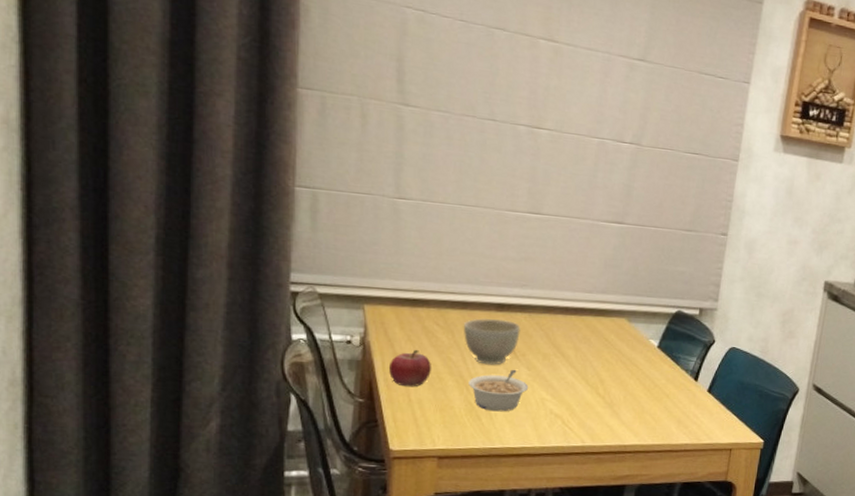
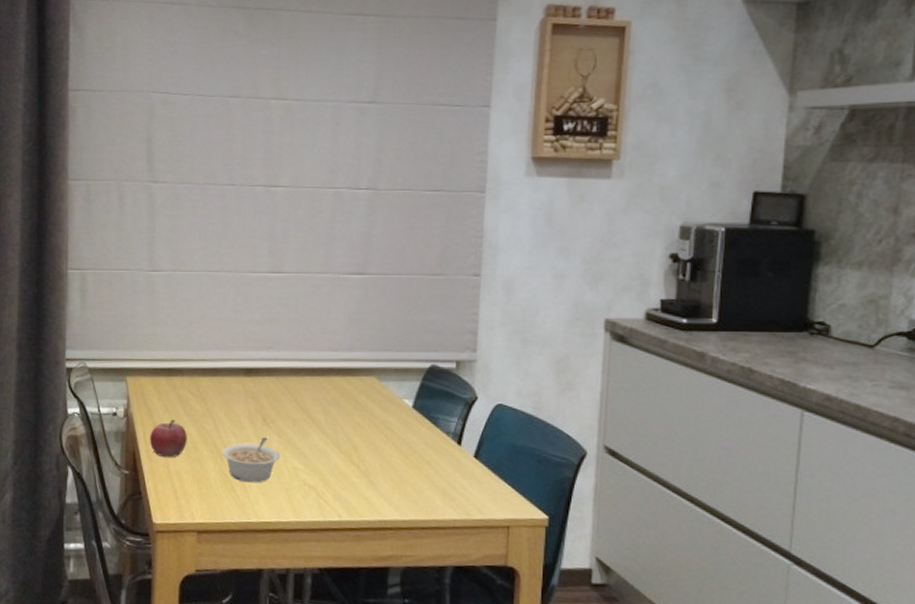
bowl: present [463,318,521,365] -> none [214,383,269,433]

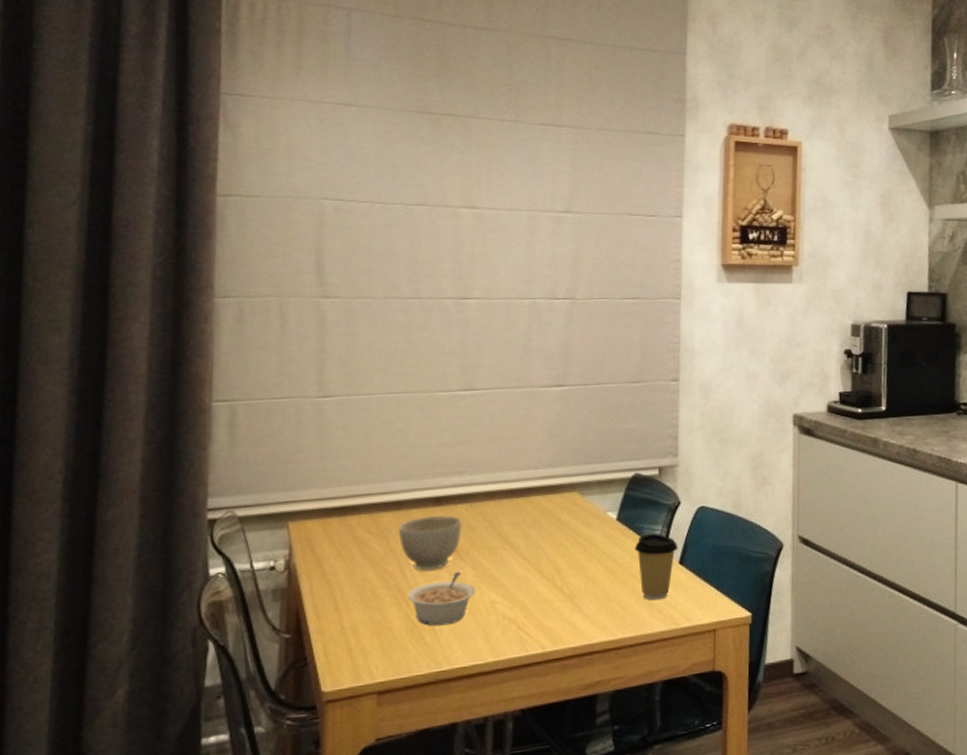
fruit: present [149,420,187,458] -> none [317,566,365,612]
bowl: none [214,383,269,433] -> present [398,515,462,571]
coffee cup: none [430,425,473,490] -> present [635,533,678,601]

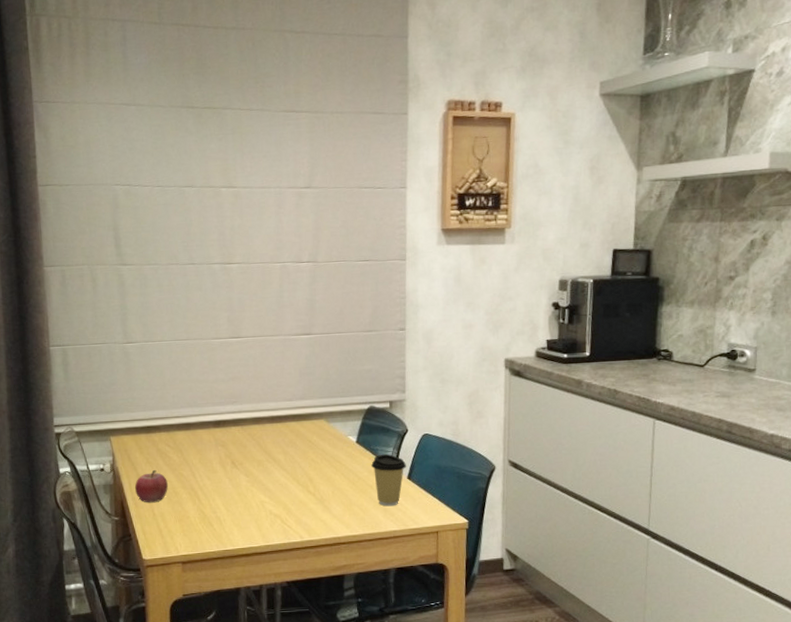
fruit: none [317,566,365,612] -> present [134,470,168,503]
bowl: present [398,515,462,571] -> none [189,435,236,476]
legume: present [407,571,476,627] -> none [199,477,249,517]

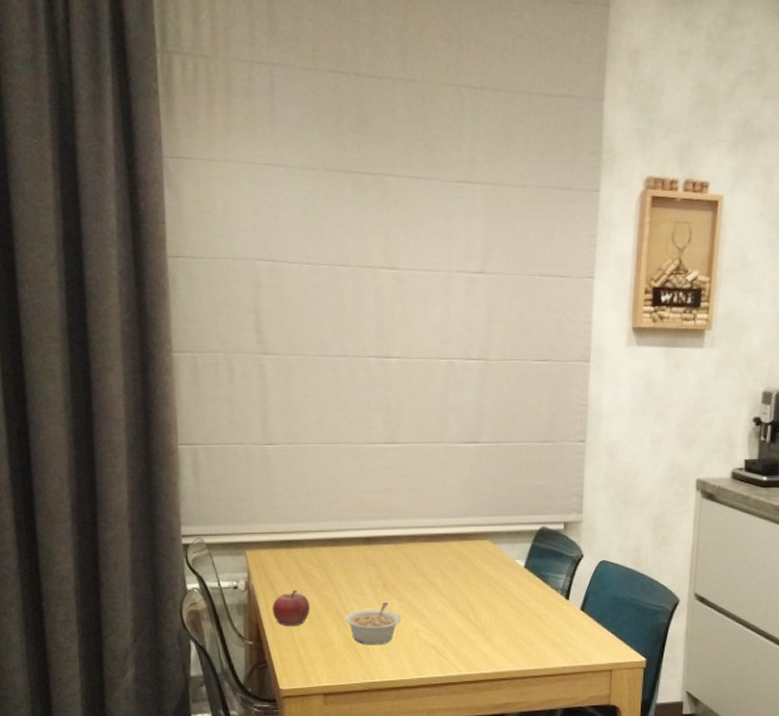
legume: none [199,477,249,517] -> present [345,601,402,646]
coffee cup: present [371,454,406,507] -> none [540,582,580,640]

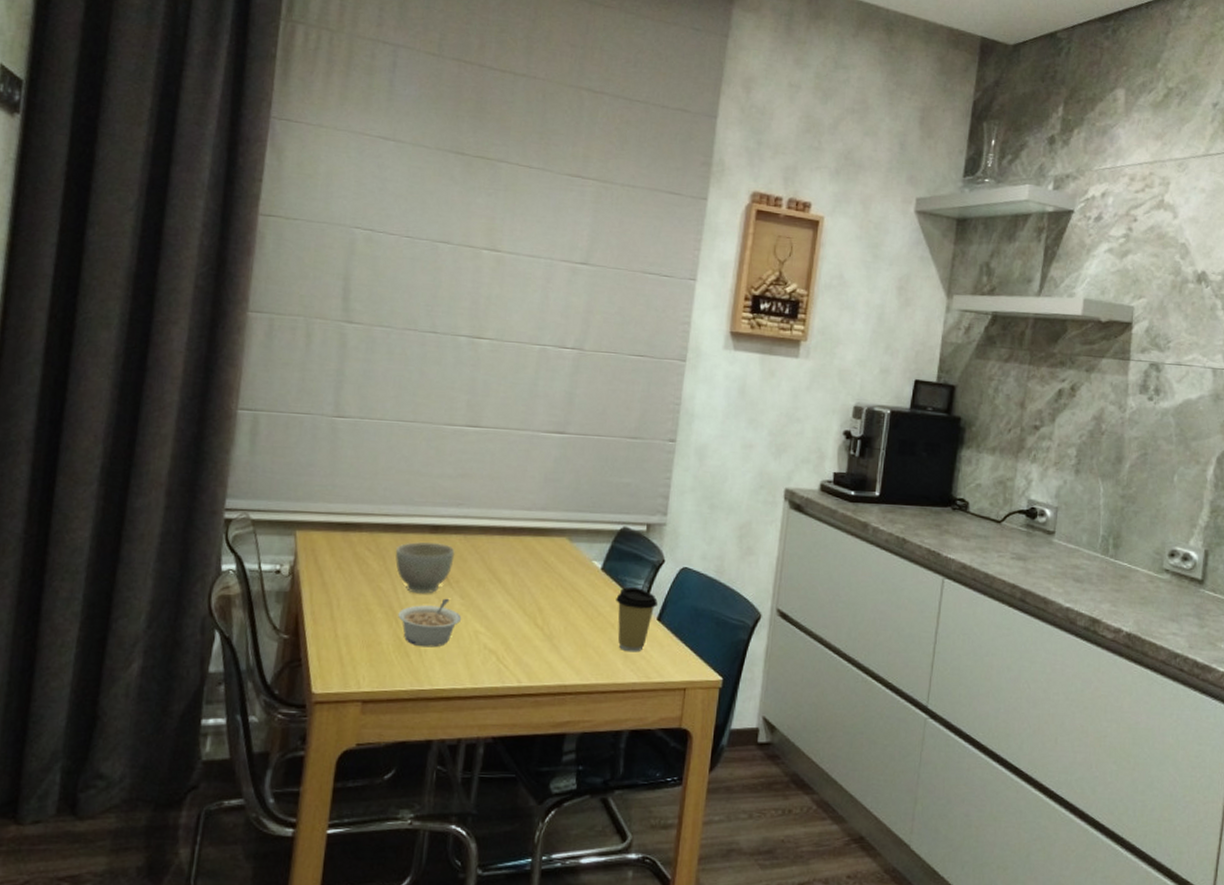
fruit: present [271,590,310,627] -> none [316,579,361,621]
bowl: none [335,552,389,599] -> present [395,541,455,594]
coffee cup: none [540,582,580,640] -> present [616,587,658,652]

